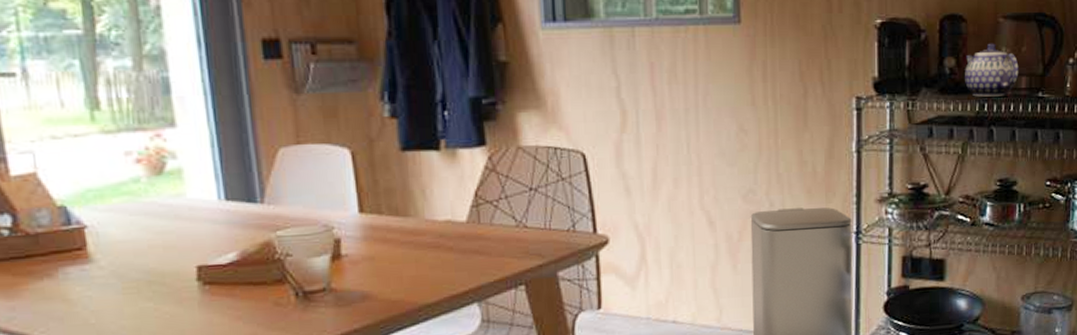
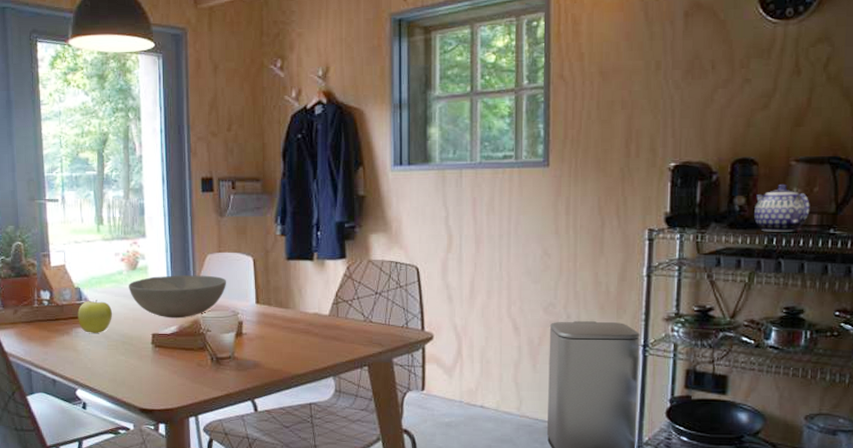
fruit: none [65,221,128,273] -> present [77,299,113,333]
bowl: none [151,177,312,242] -> present [128,275,226,319]

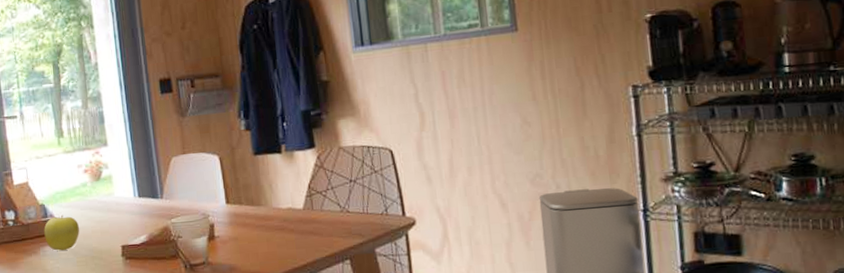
bowl: present [128,275,226,319] -> none [94,179,194,228]
teapot: present [753,183,810,233] -> none [742,23,805,77]

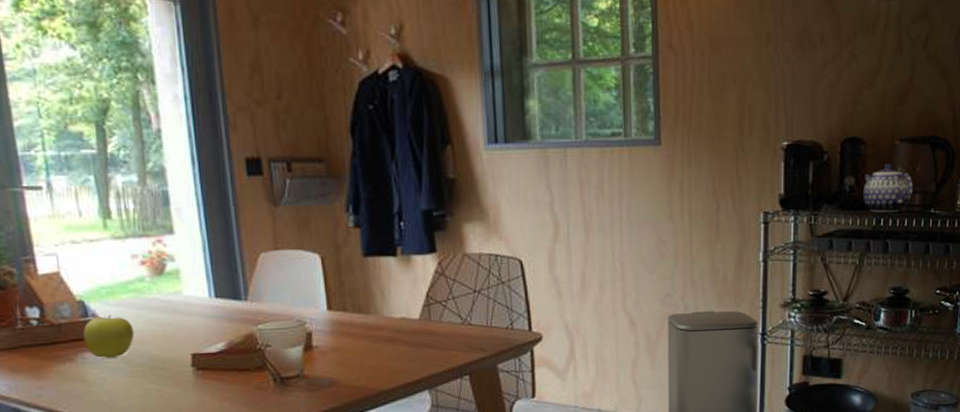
teapot: none [742,23,805,77] -> present [862,163,913,214]

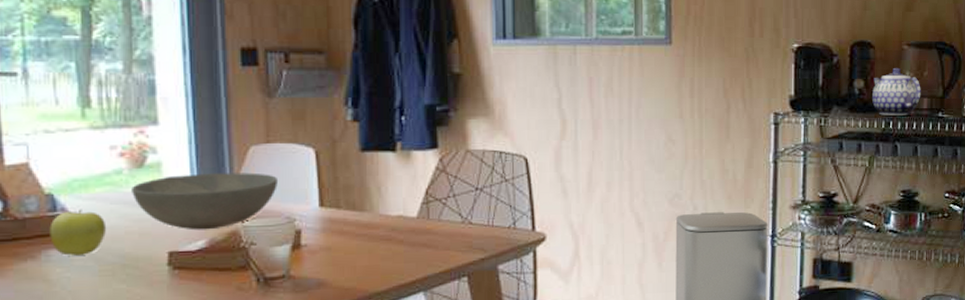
bowl: none [154,278,288,334] -> present [131,172,277,230]

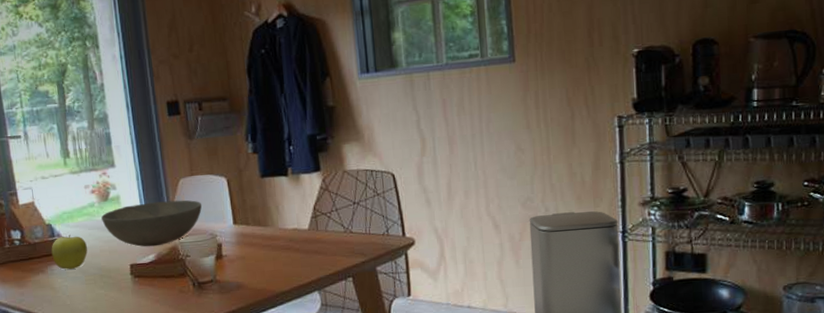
teapot: present [871,67,921,117] -> none [717,60,772,110]

